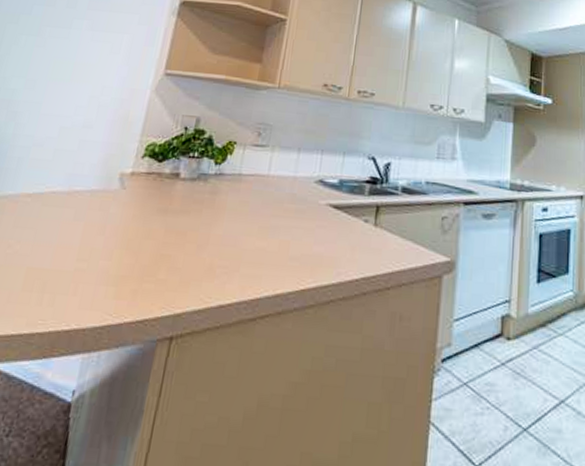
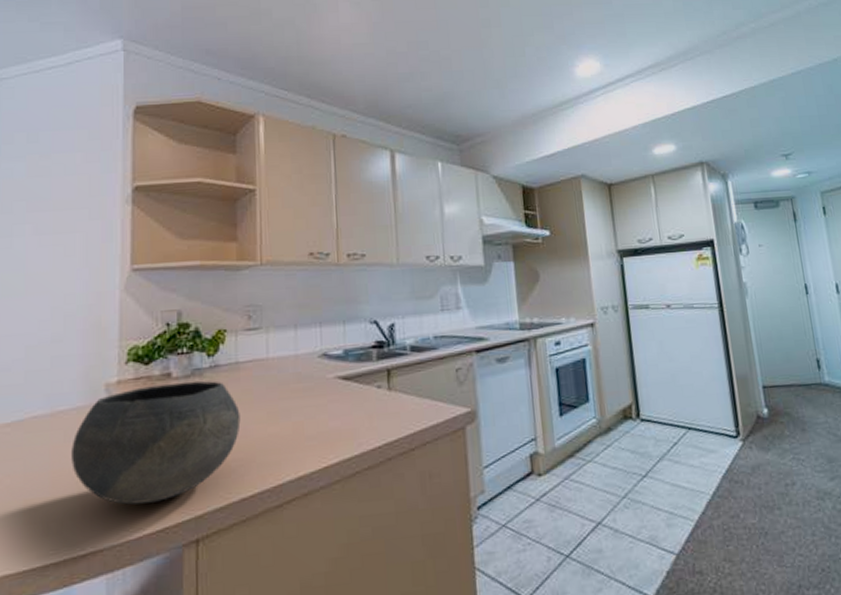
bowl: none [75,182,234,293] -> present [72,380,241,505]

